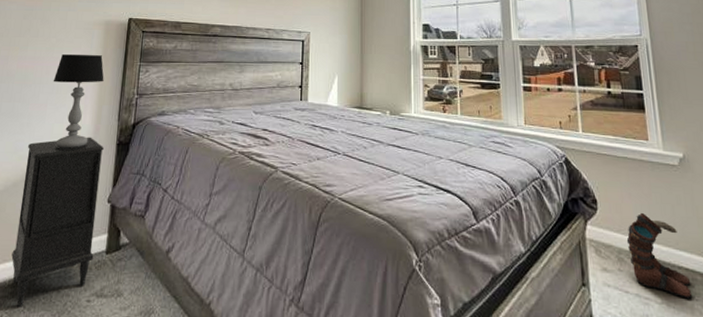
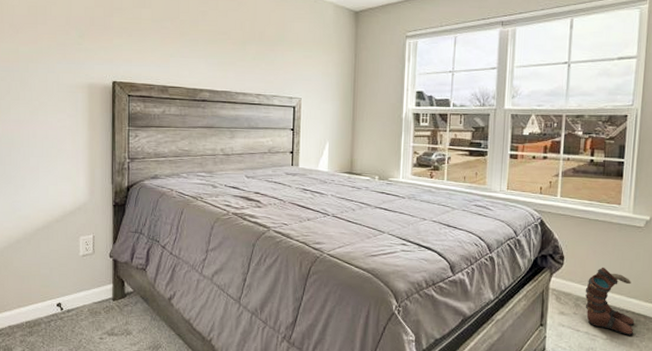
nightstand: present [11,137,104,307] -> none [25,198,102,343]
table lamp: present [53,54,104,149] -> none [41,118,93,209]

